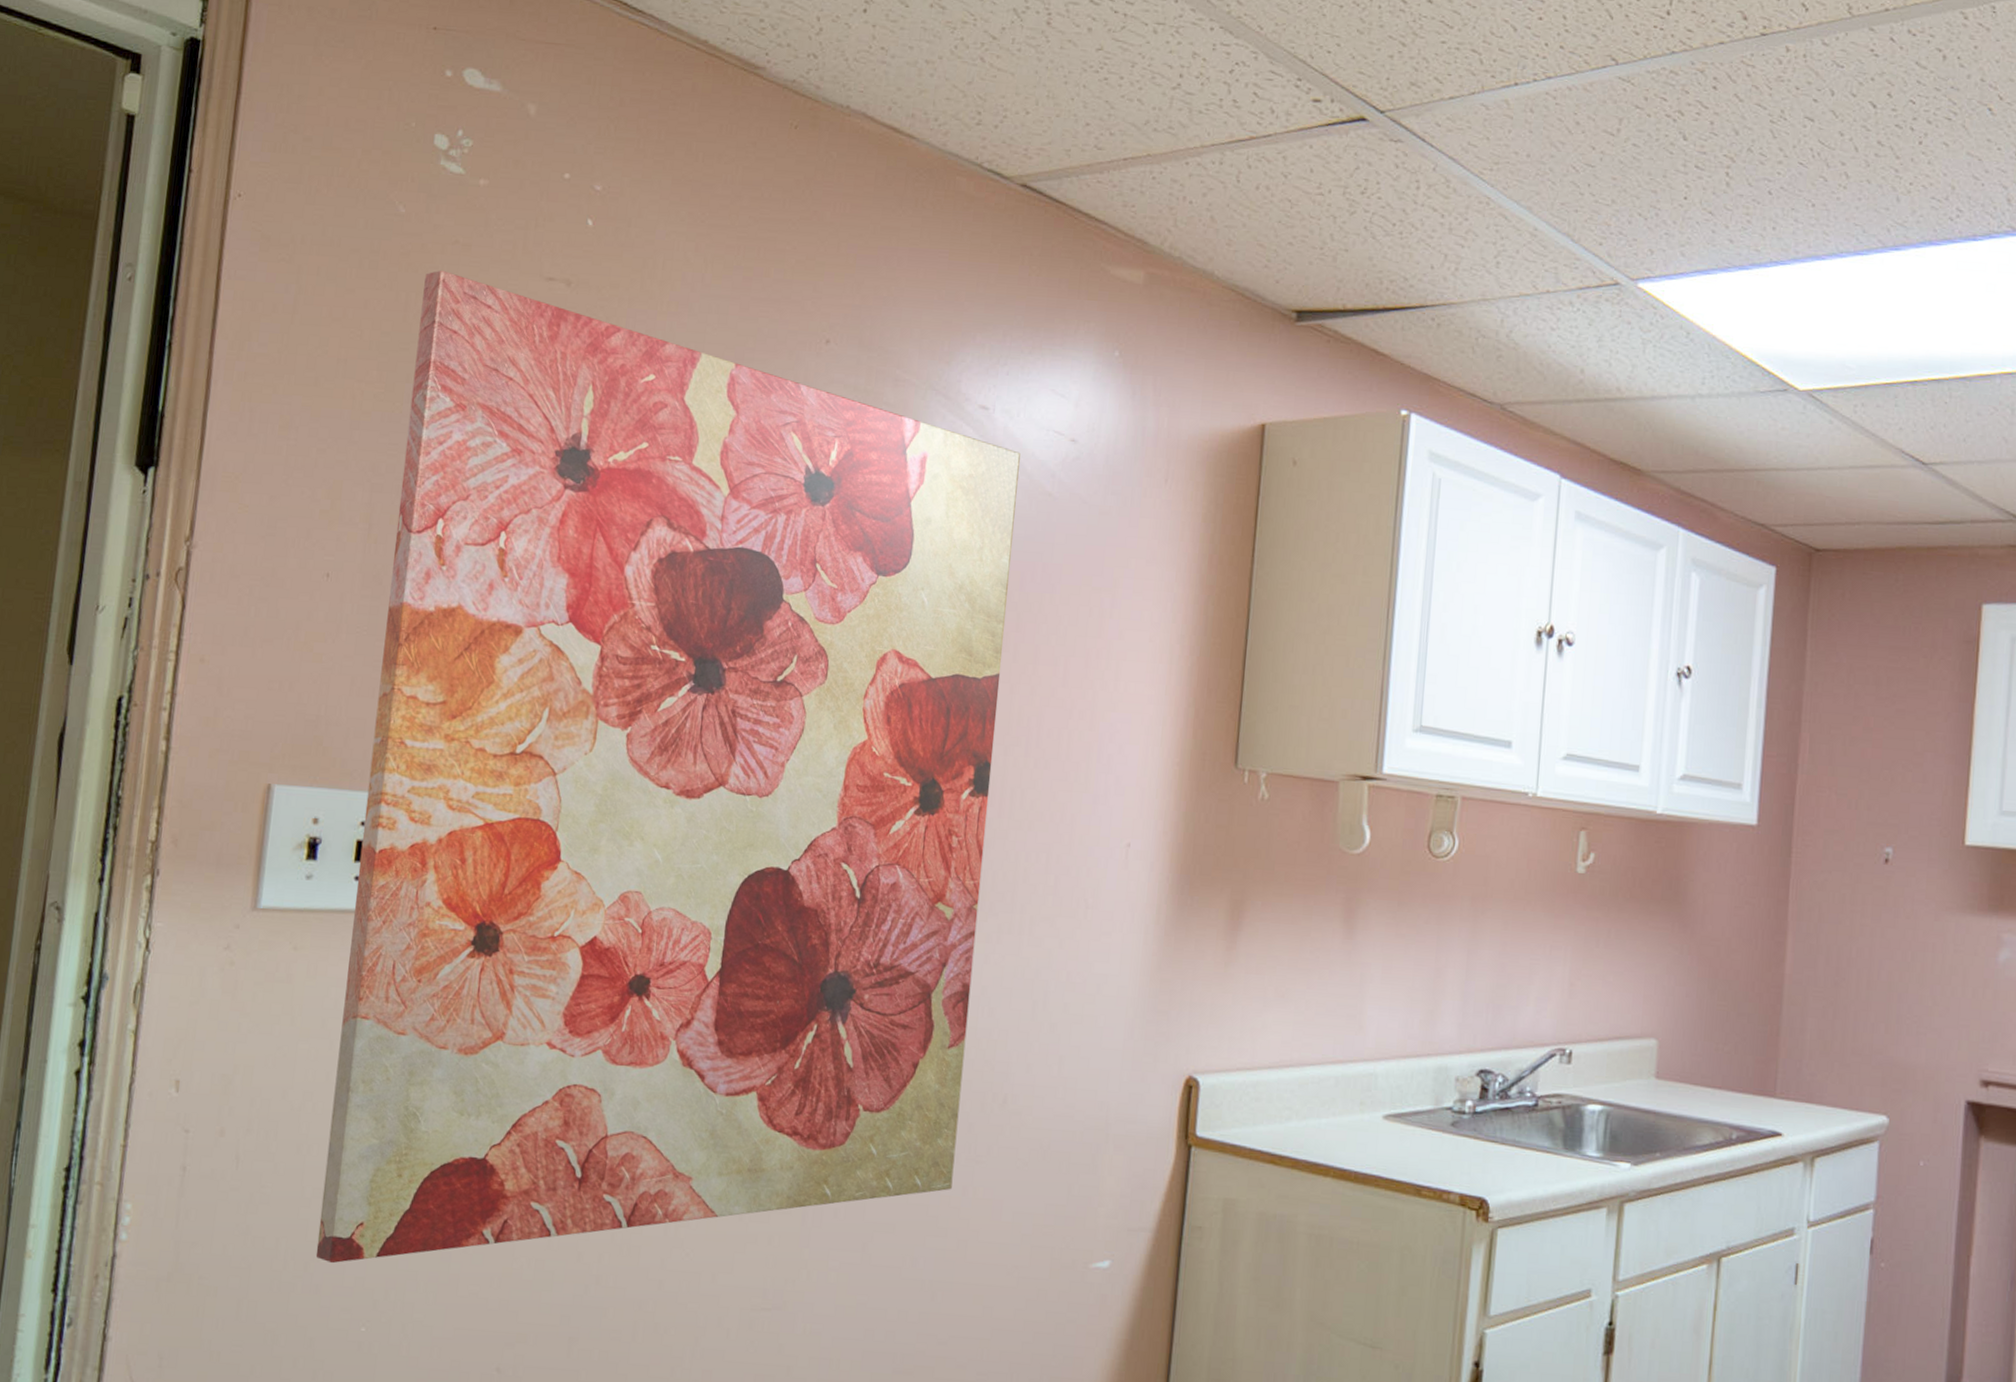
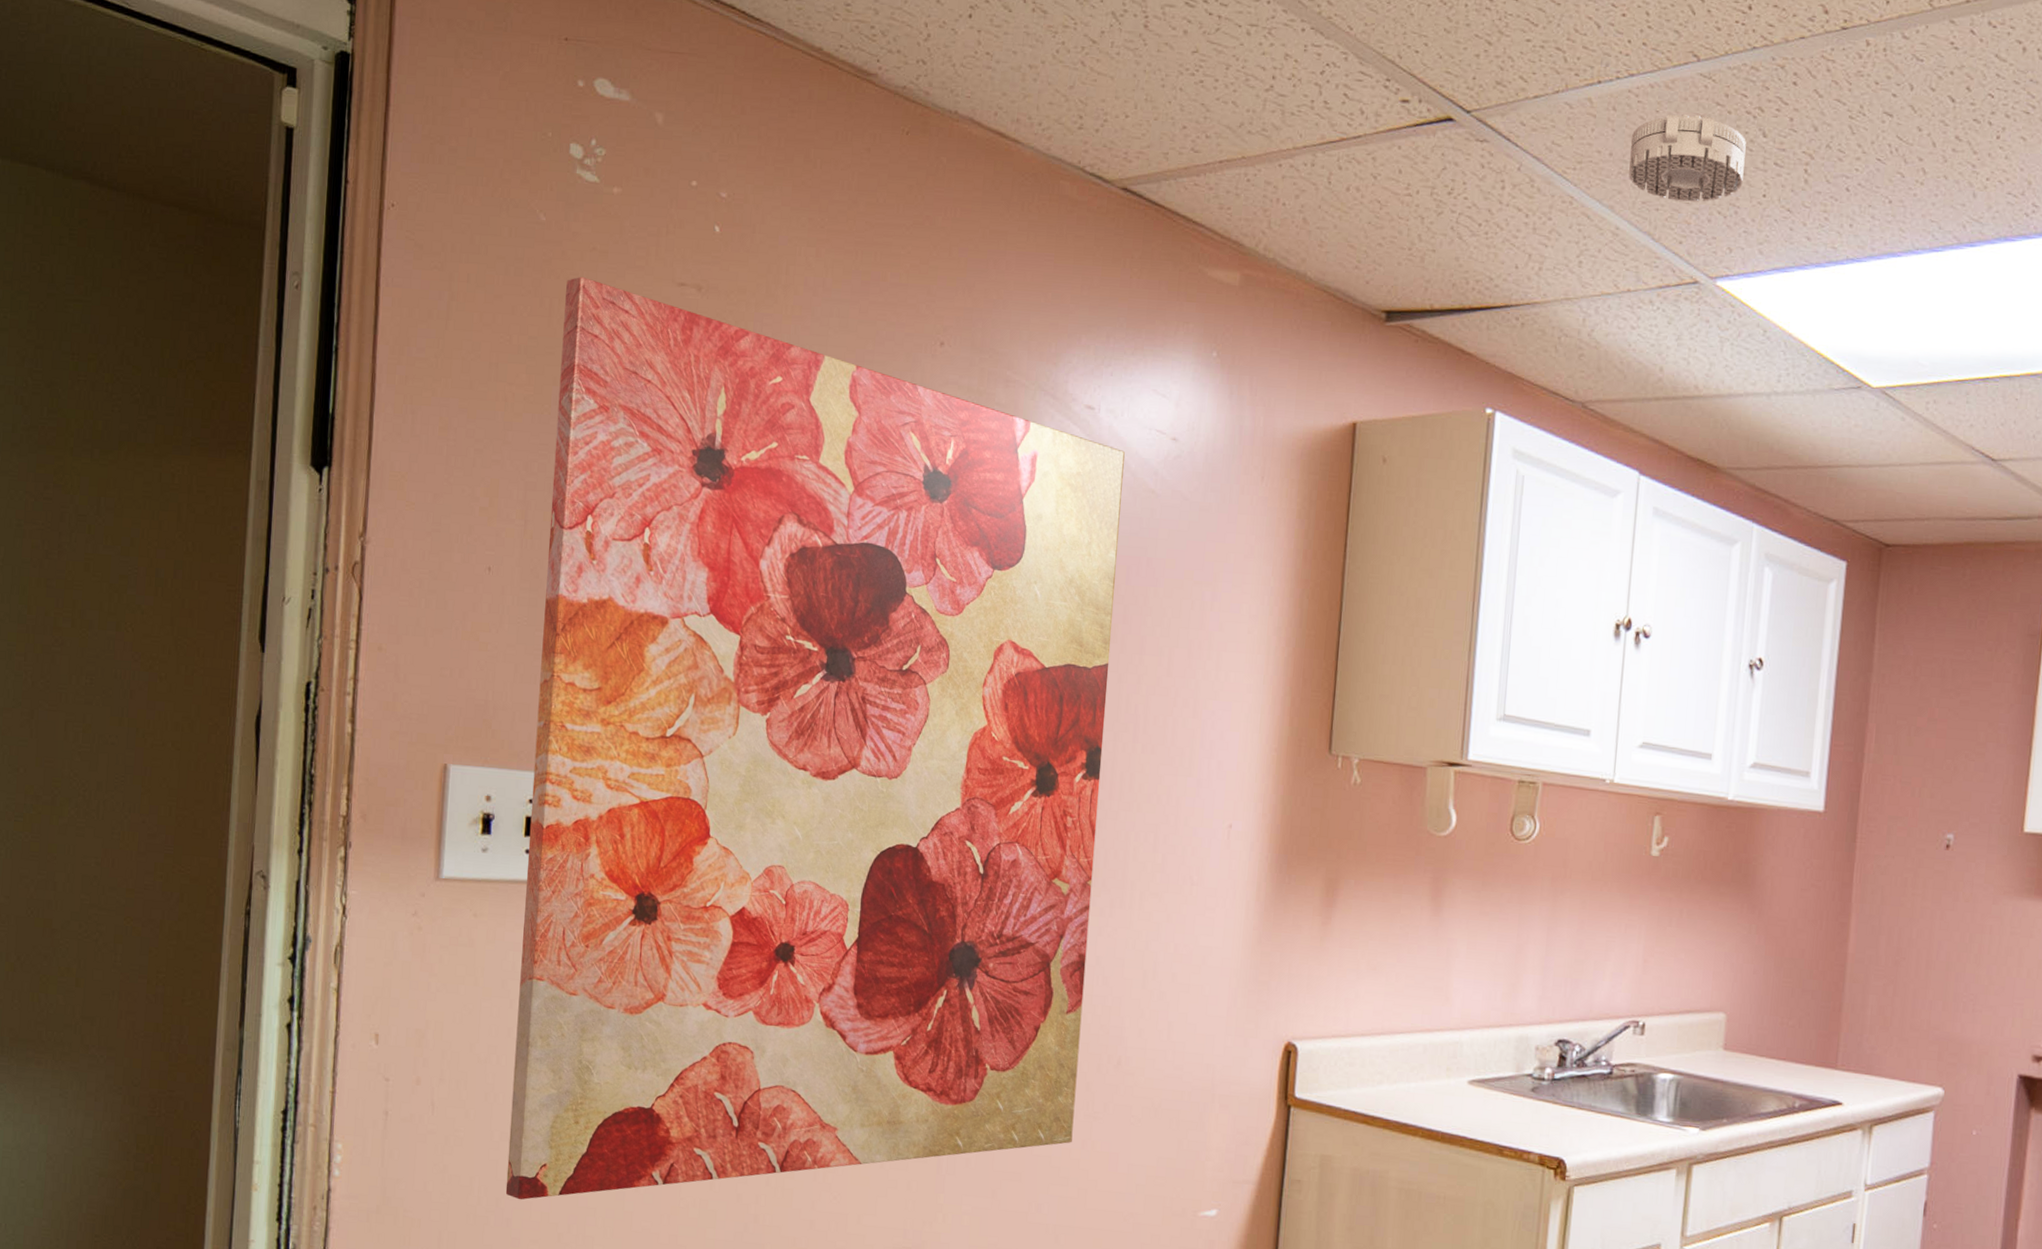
smoke detector: none [1547,116,1666,204] -> present [1629,113,1746,202]

